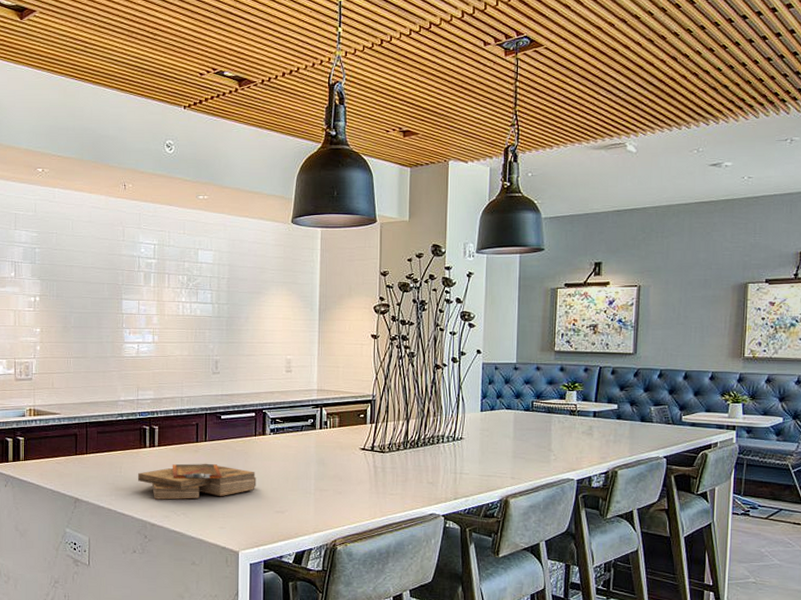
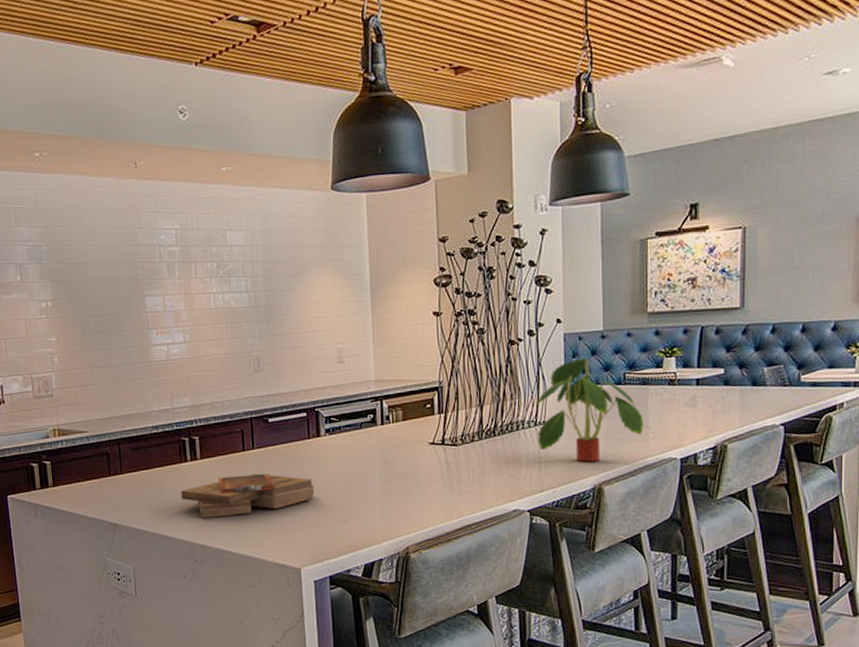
plant: none [455,385,548,477] -> present [536,357,645,462]

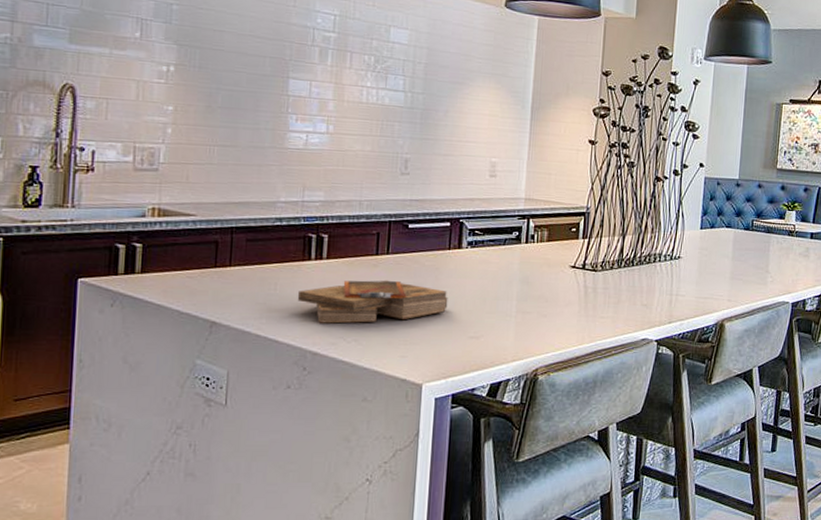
plant: present [536,357,645,462] -> none [671,202,765,299]

